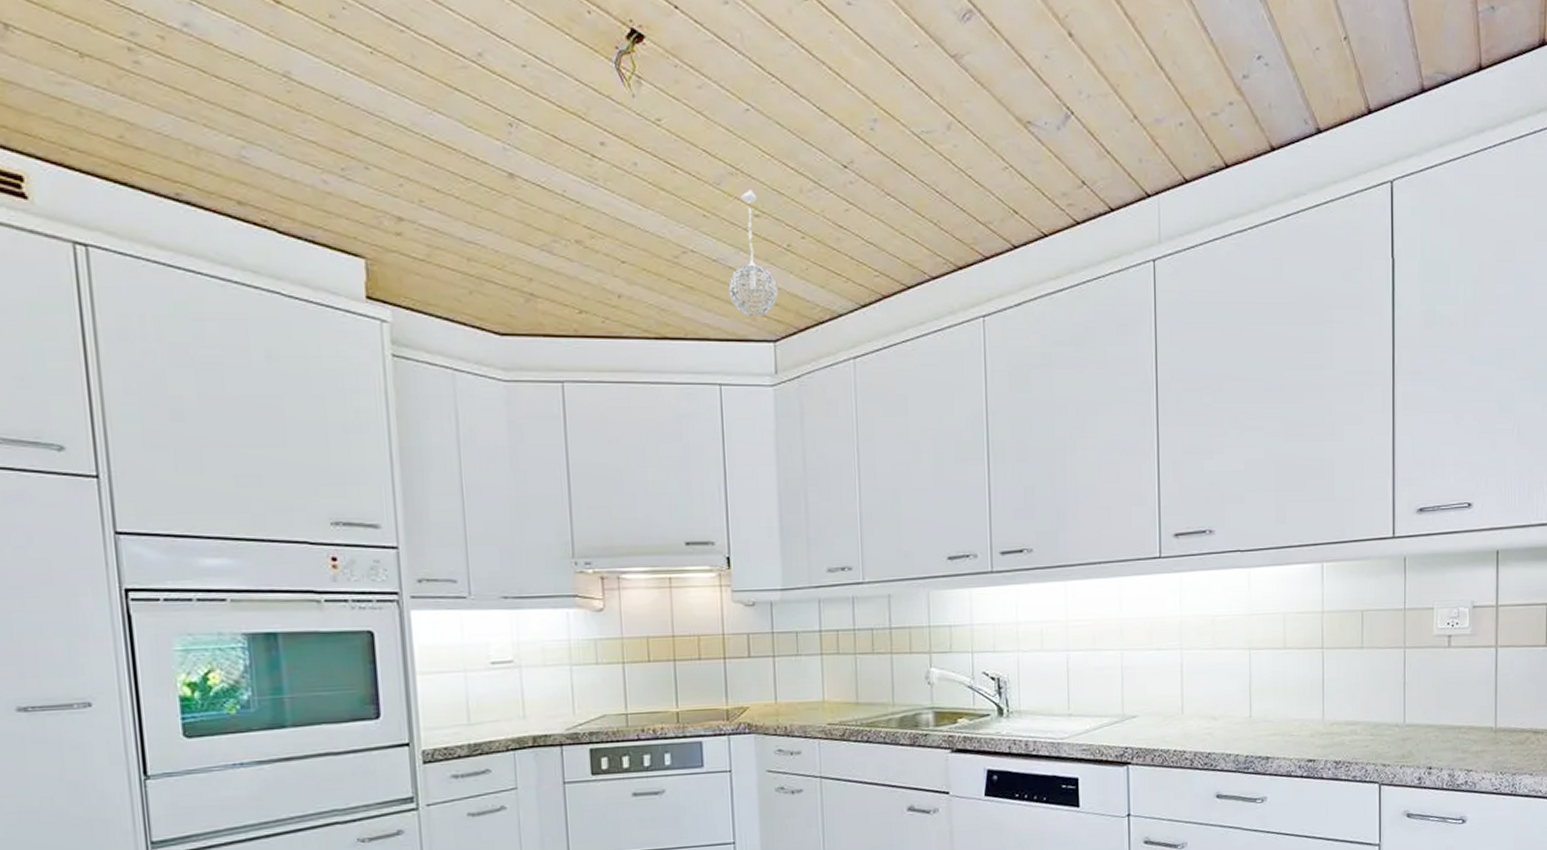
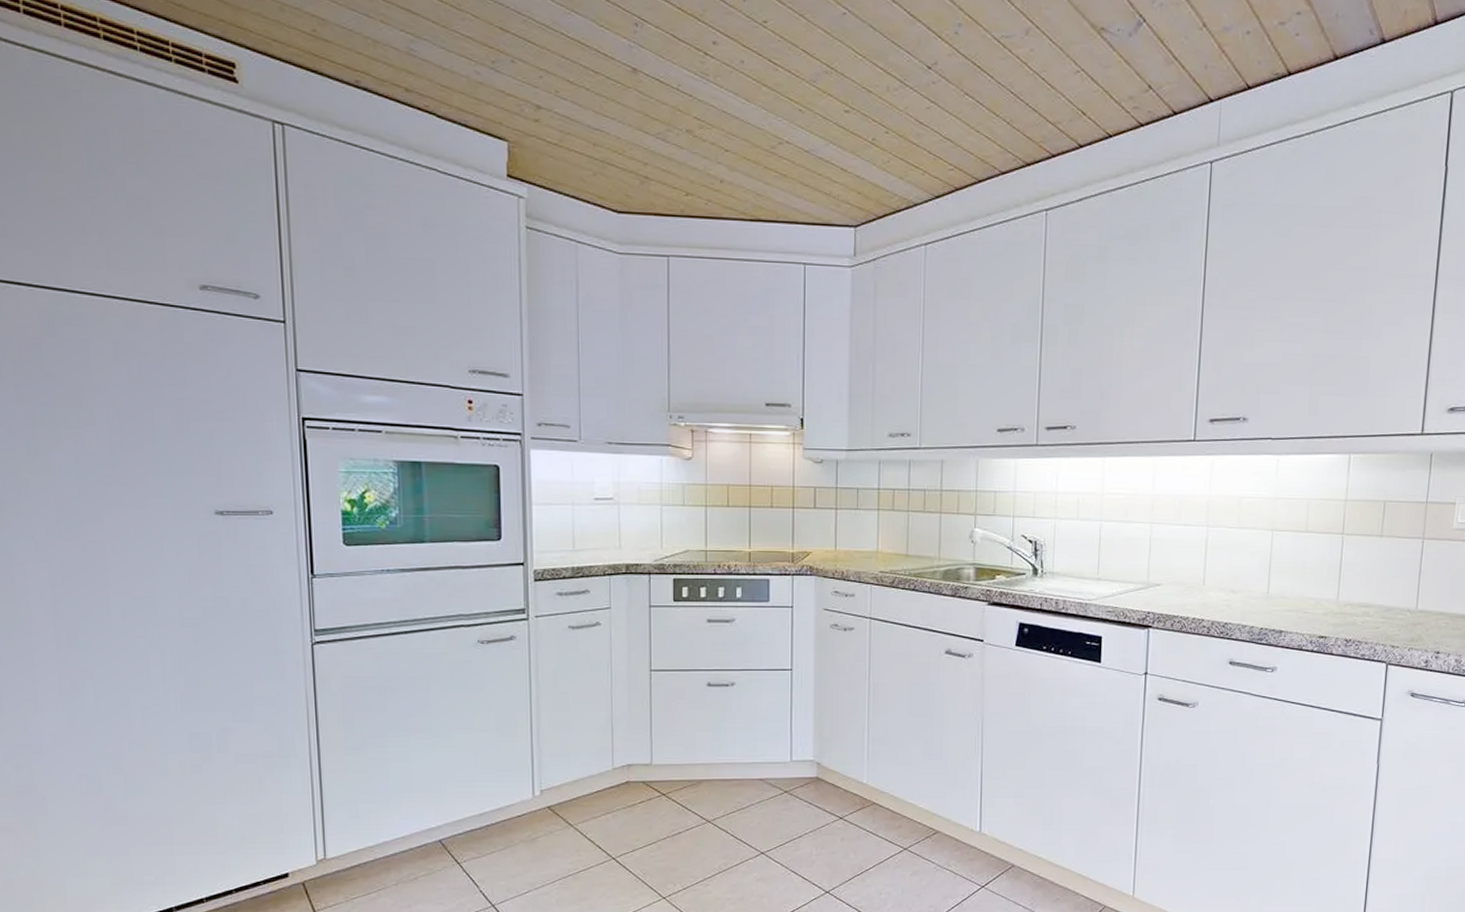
pendant light: present [728,189,778,317] -> none [817,87,861,204]

